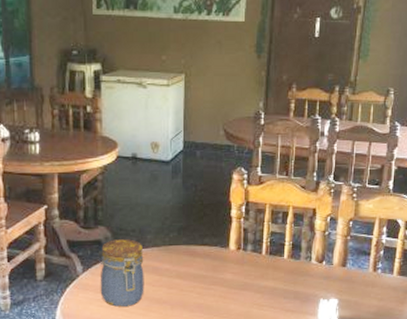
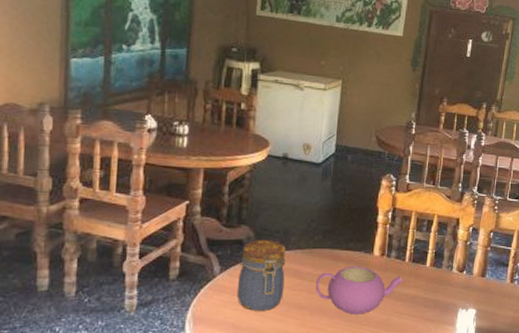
teapot: none [174,260,260,308] -> present [315,266,403,315]

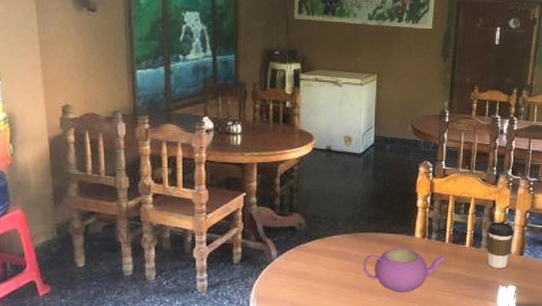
jar: present [238,240,286,311] -> none [294,226,335,290]
coffee cup: none [448,241,476,290] -> present [487,221,513,268]

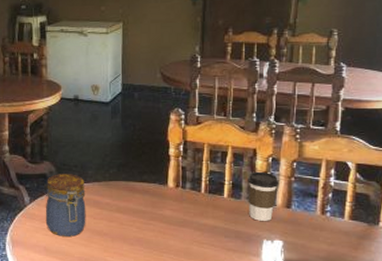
jar: none [294,226,335,290] -> present [46,174,86,236]
teapot: present [363,248,444,293] -> none [114,197,200,243]

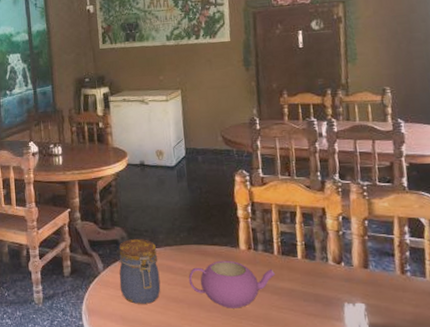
teapot: none [114,197,200,243] -> present [188,260,275,308]
coffee cup: present [248,171,278,221] -> none [320,231,352,283]

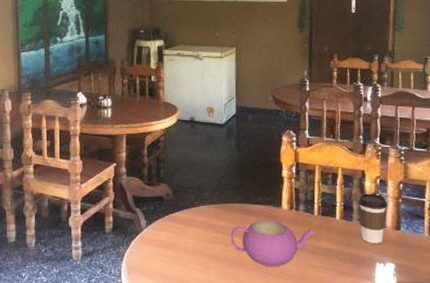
jar: present [119,239,161,304] -> none [162,196,203,262]
coffee cup: none [320,231,352,283] -> present [358,193,387,243]

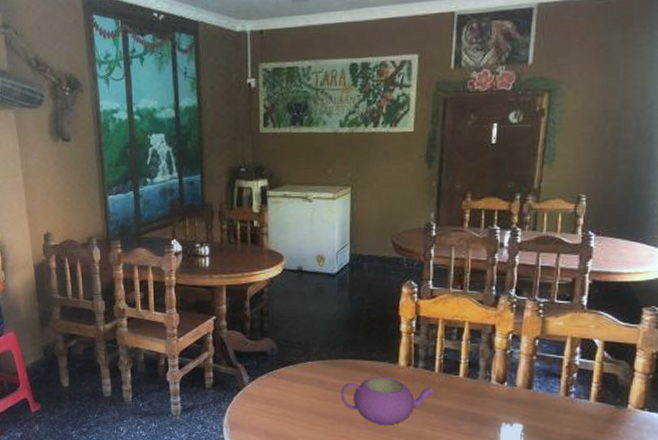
coffee cup: present [358,193,387,243] -> none [485,349,519,403]

